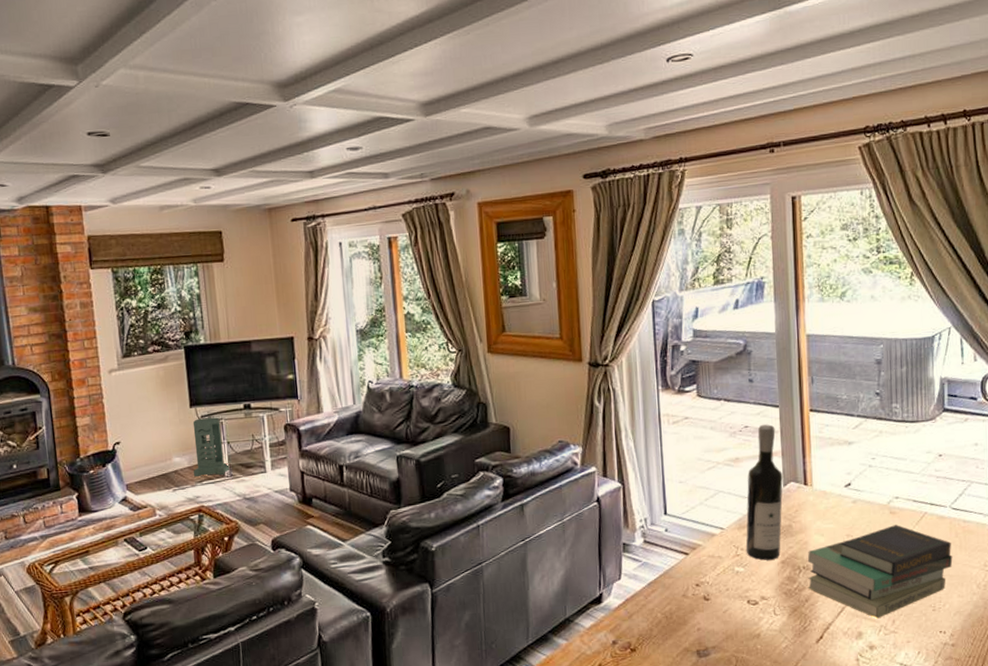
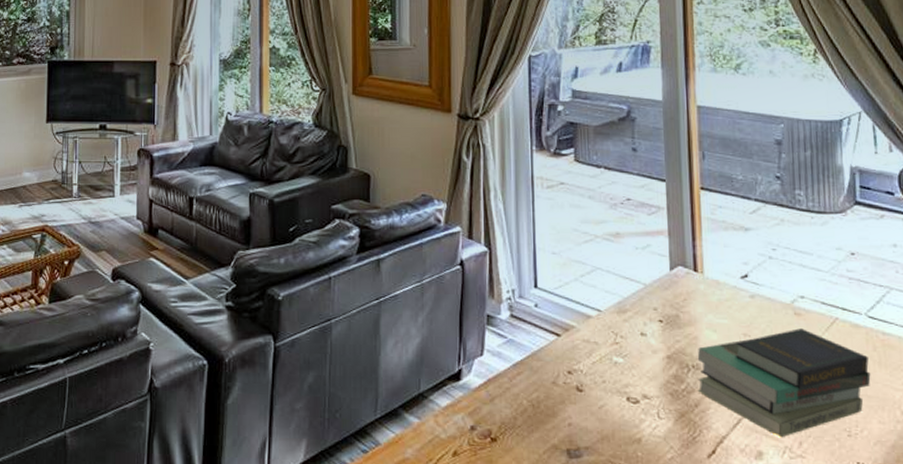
speaker: present [192,417,230,477] -> none [41,135,78,195]
bottle: present [745,424,783,560] -> none [626,199,670,353]

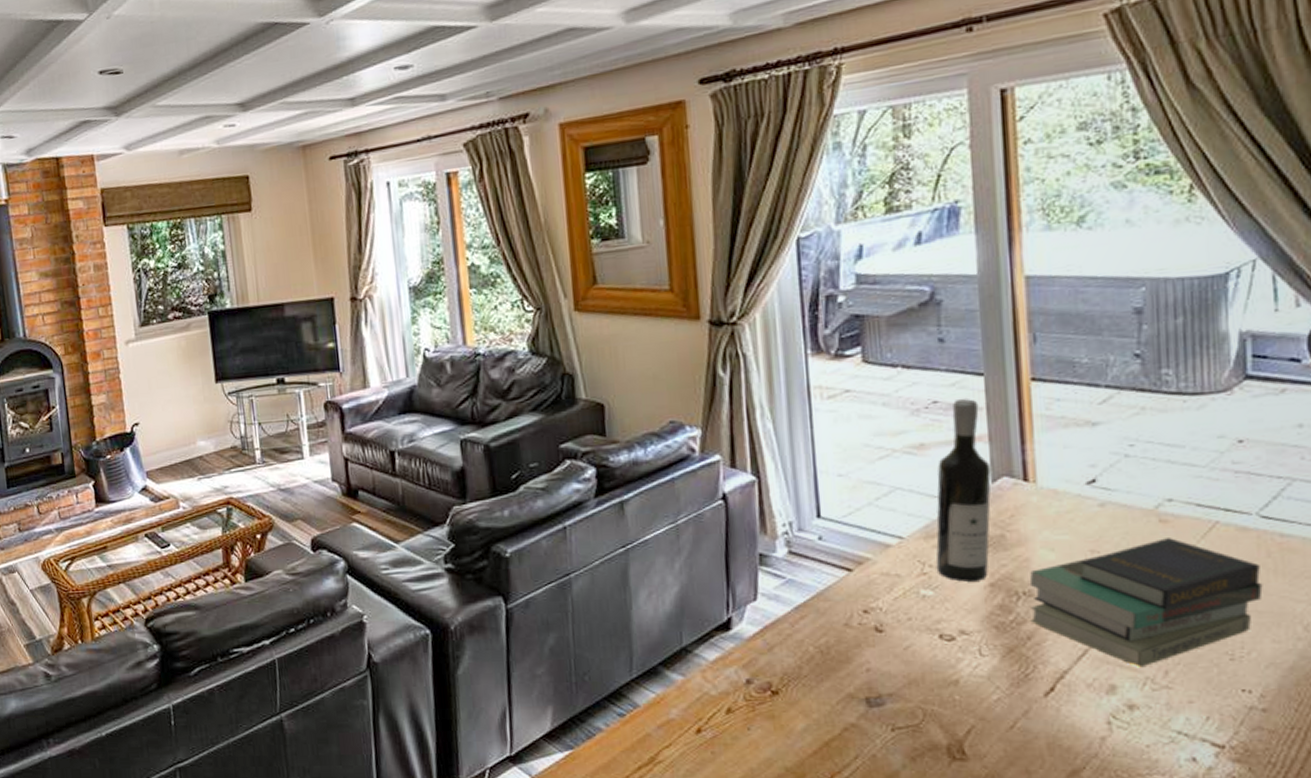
bottle: none [626,199,670,353] -> present [935,399,991,582]

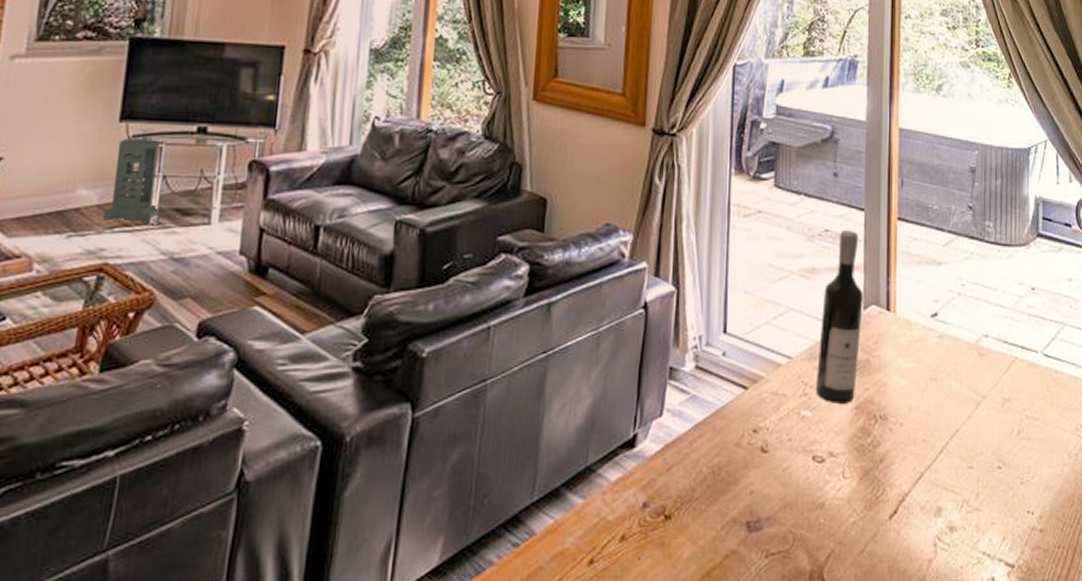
speaker: none [219,394,262,463] -> present [102,138,159,221]
books: present [1029,538,1263,668] -> none [883,370,1043,491]

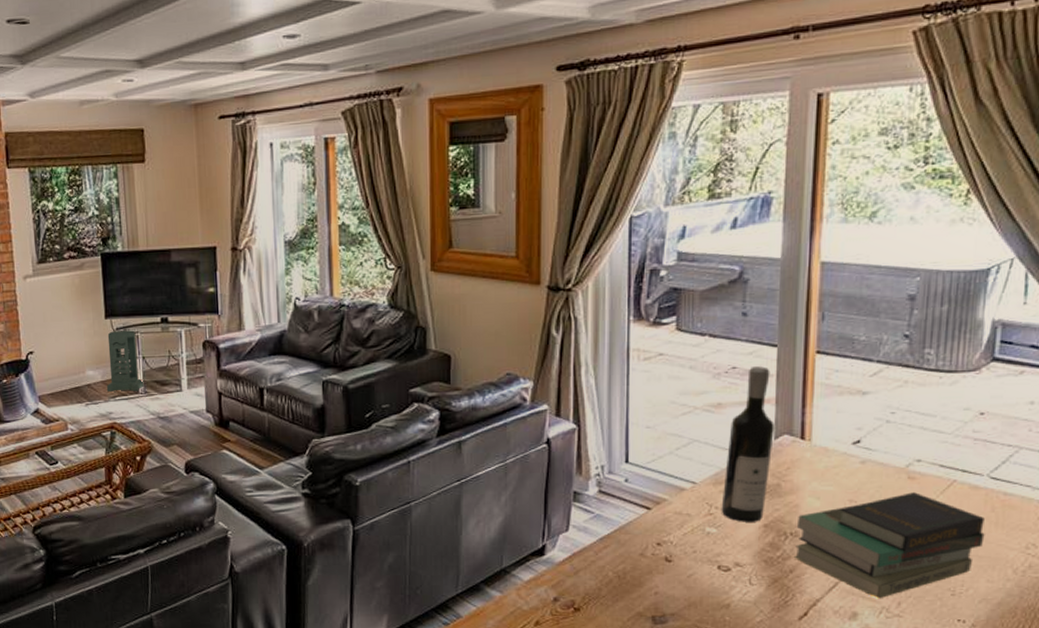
books: none [883,370,1043,491] -> present [793,492,985,599]

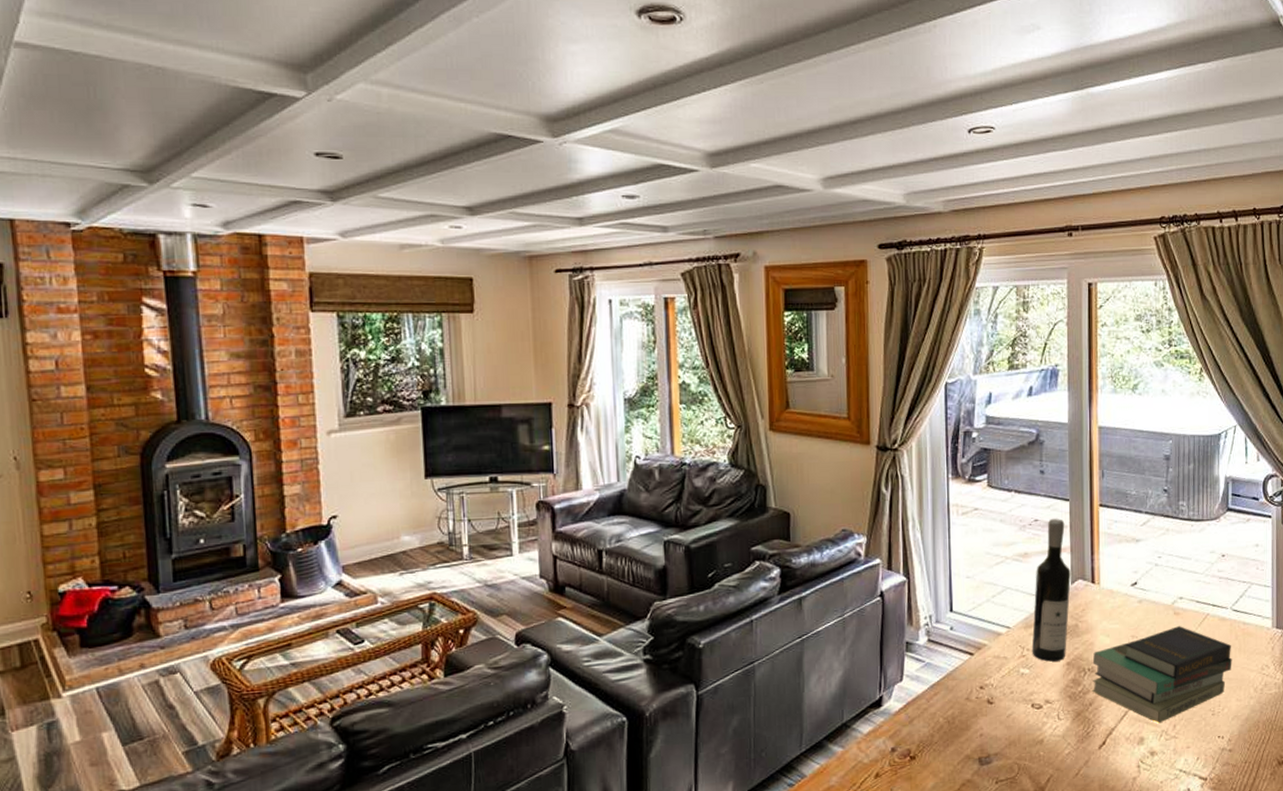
speaker: present [106,330,144,392] -> none [425,490,470,559]

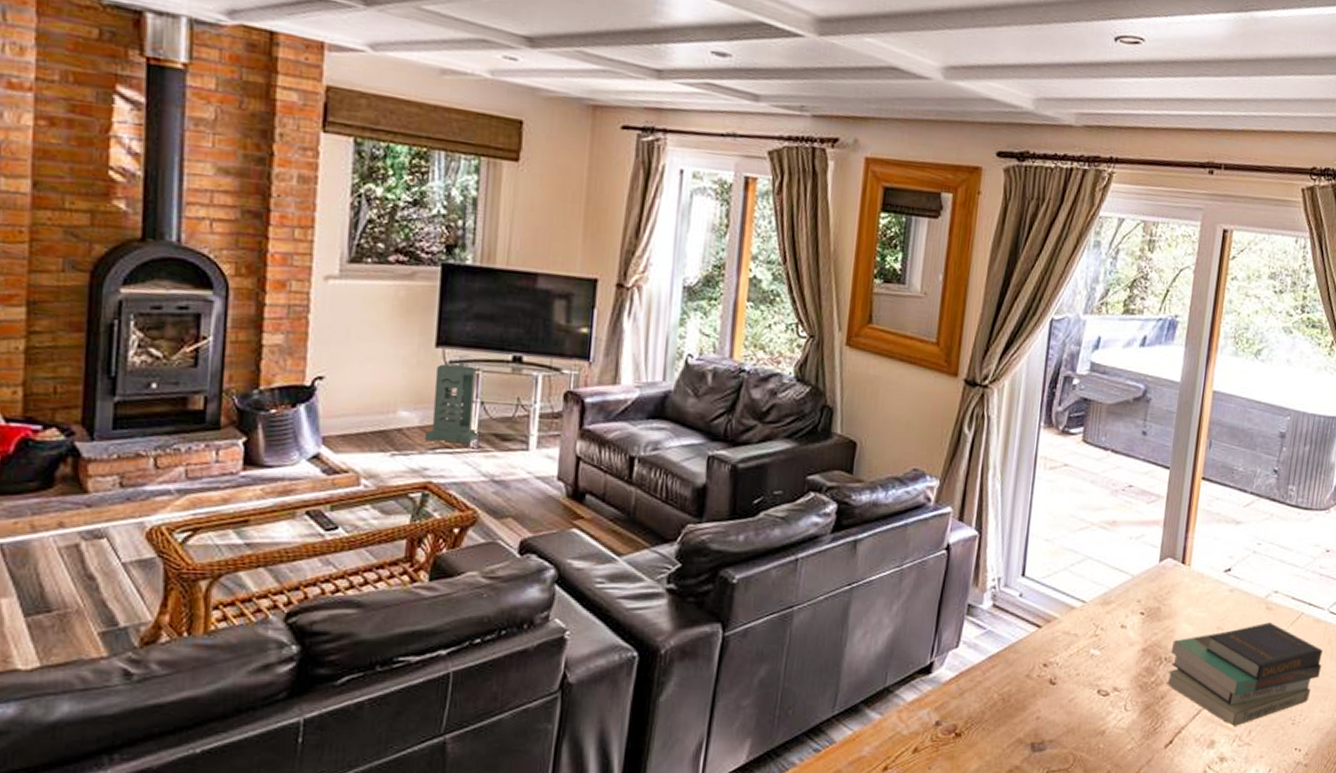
speaker: none [425,490,470,559] -> present [424,364,478,444]
bottle: present [1031,519,1071,662] -> none [1105,487,1162,646]

